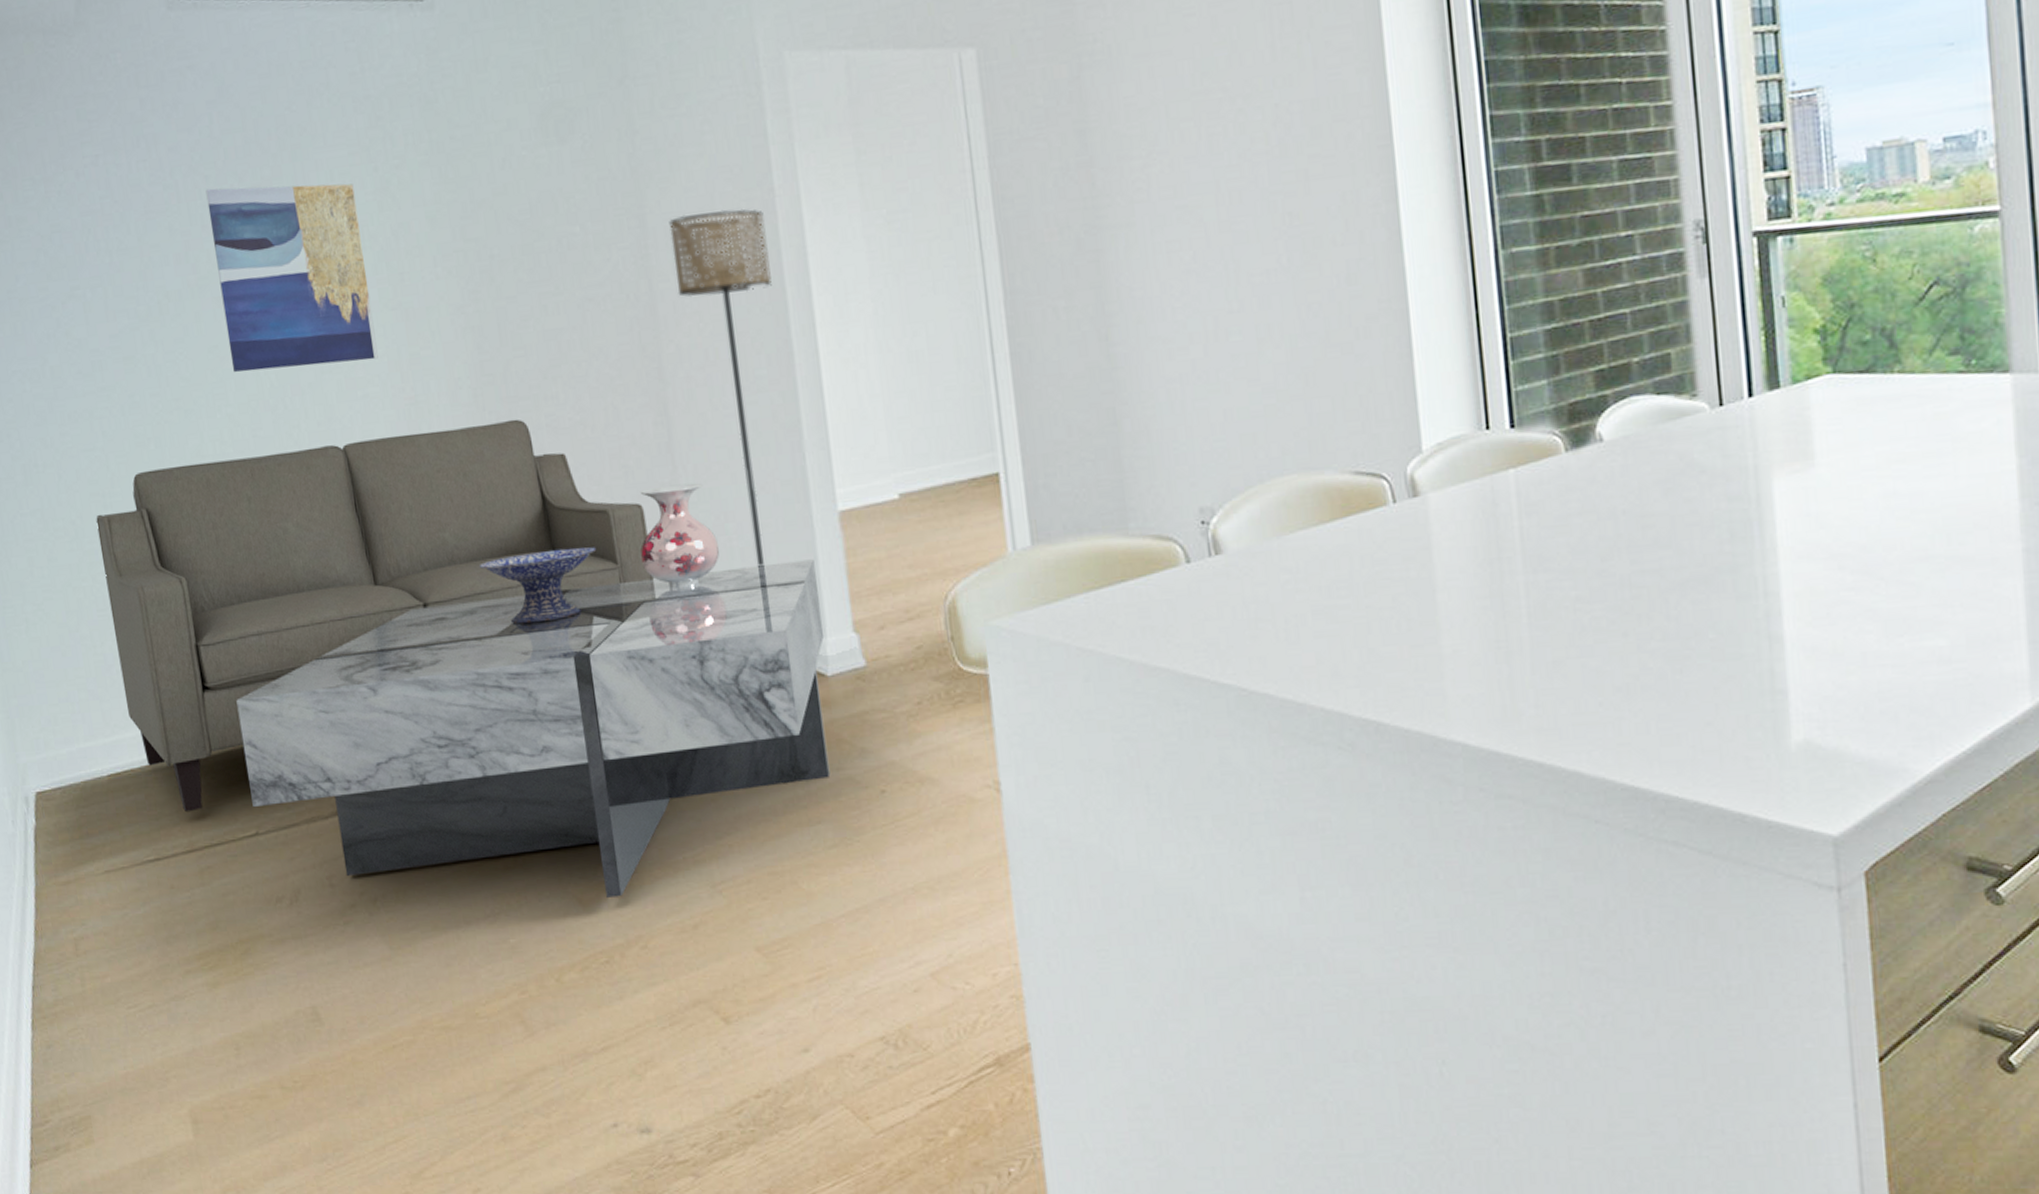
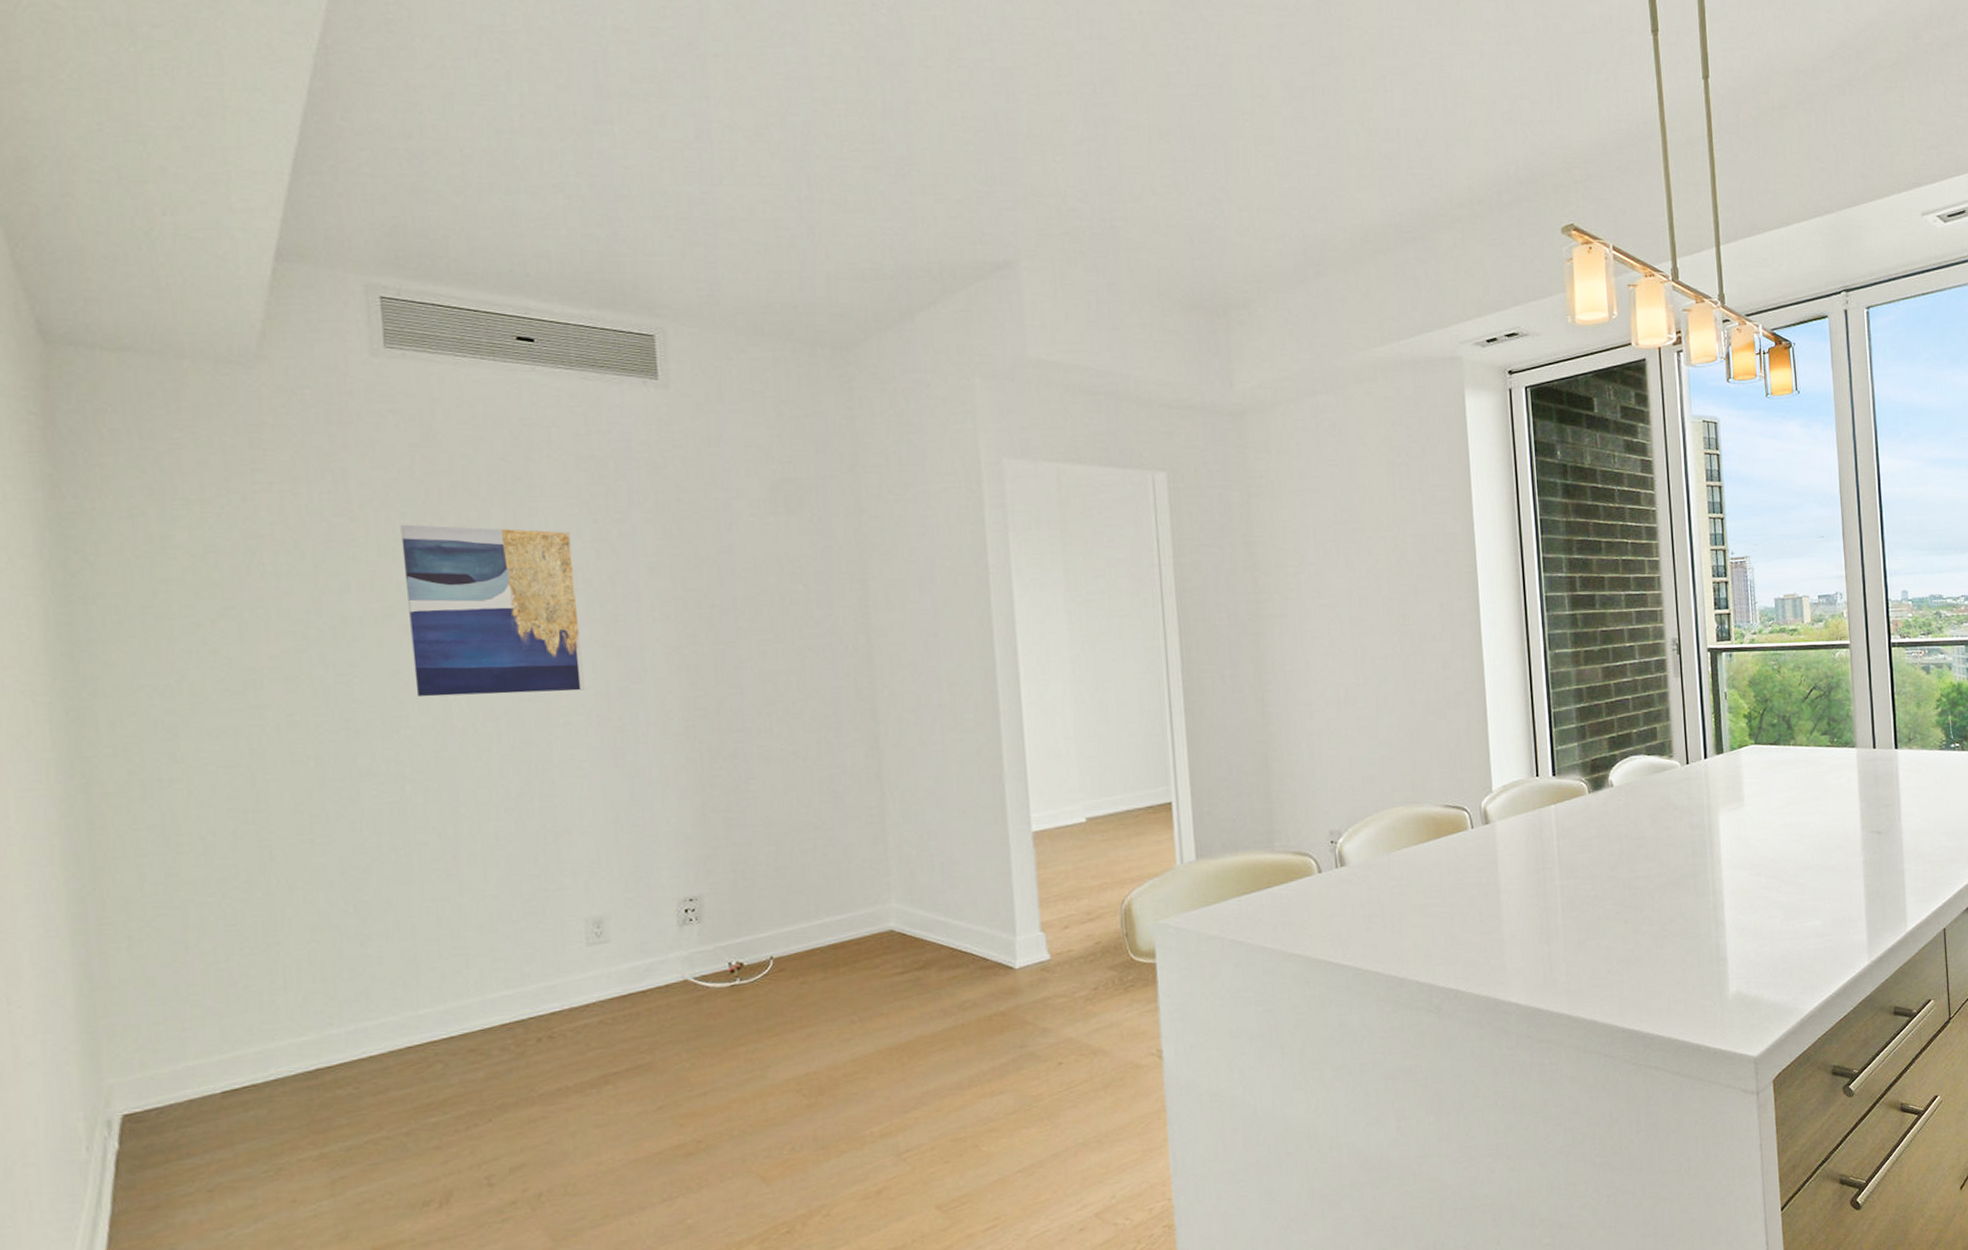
sofa: present [96,419,655,813] -> none [232,748,858,1125]
coffee table: present [236,559,831,898] -> none [392,871,1014,1174]
decorative bowl: present [479,547,597,624] -> none [679,862,802,931]
vase: present [640,482,720,588] -> none [844,806,921,897]
floor lamp: present [669,208,772,567] -> none [890,581,982,878]

